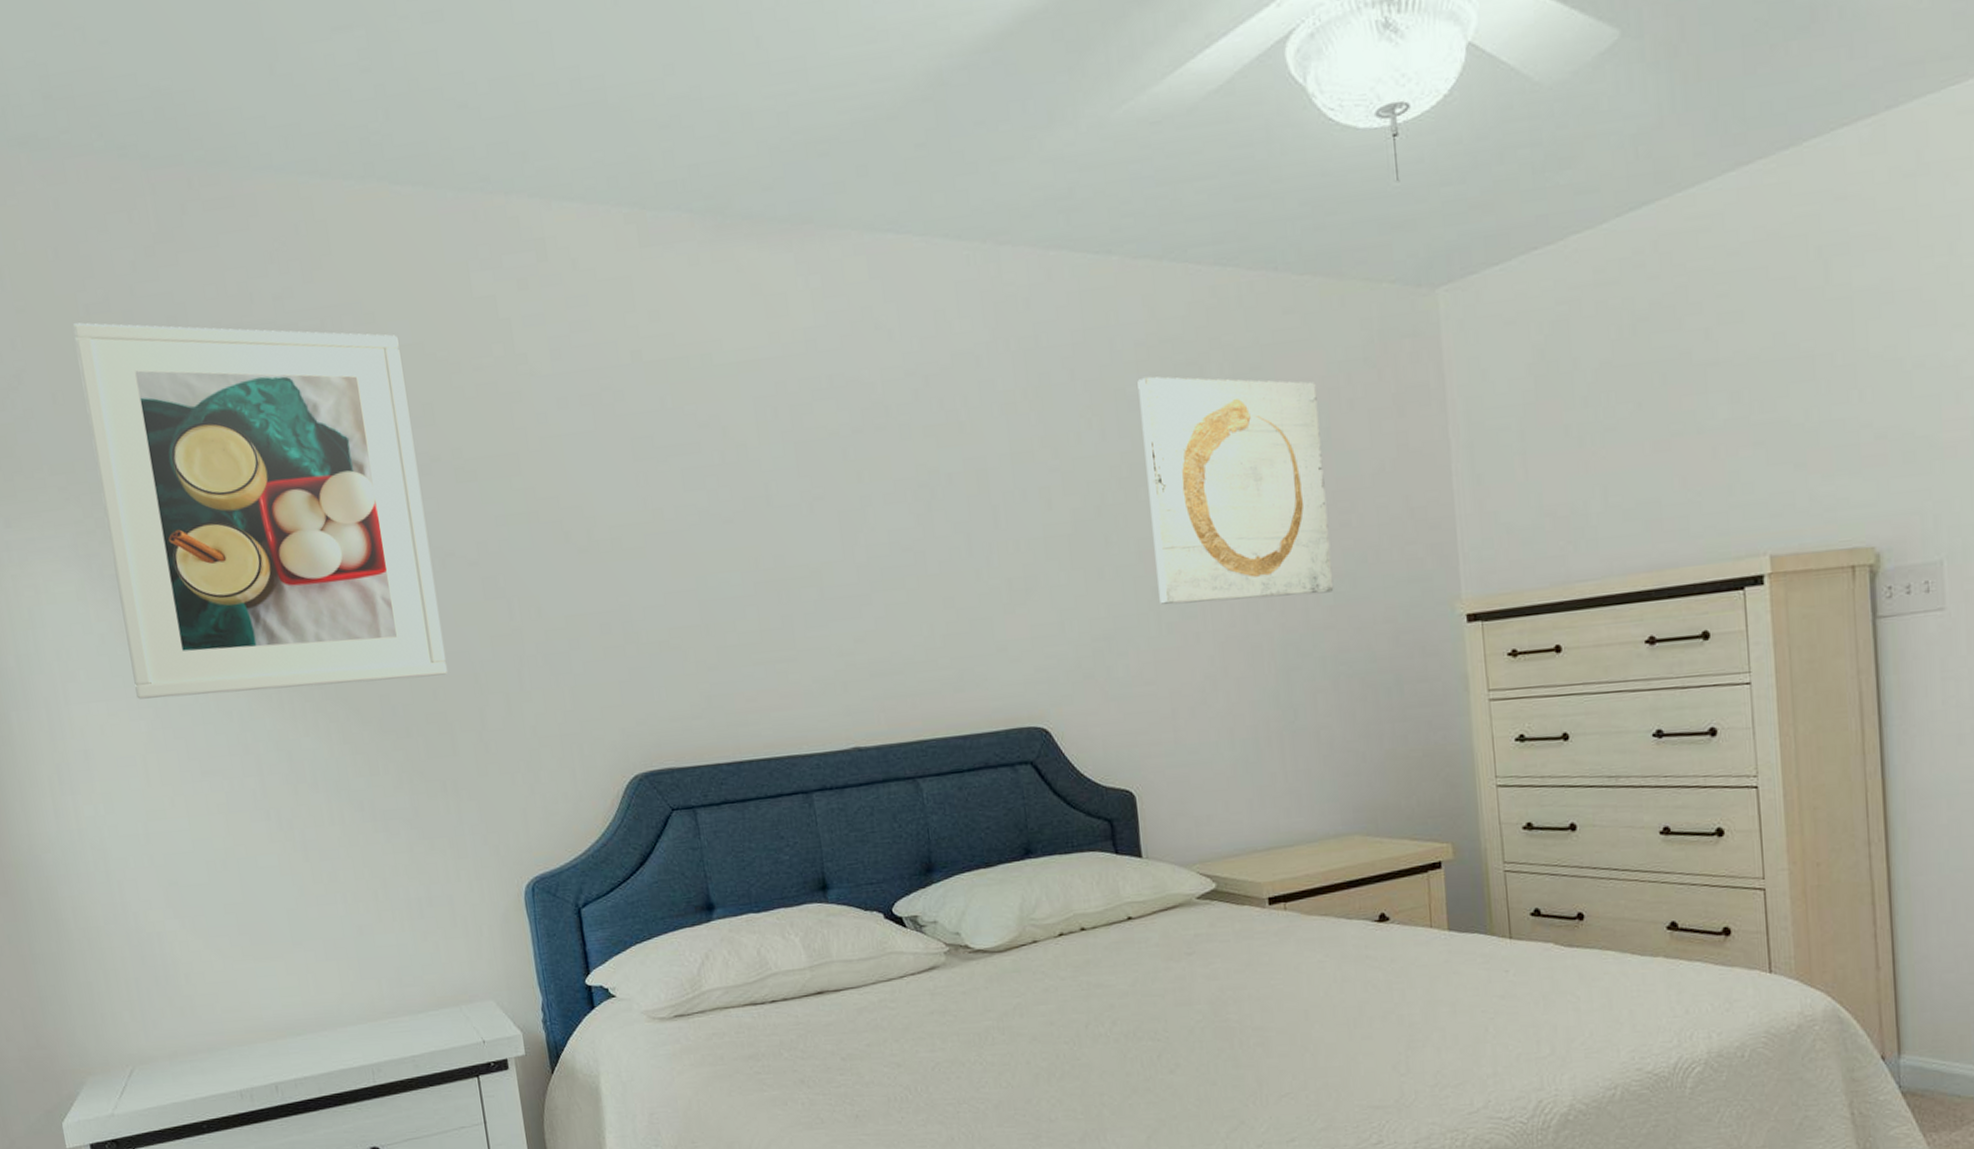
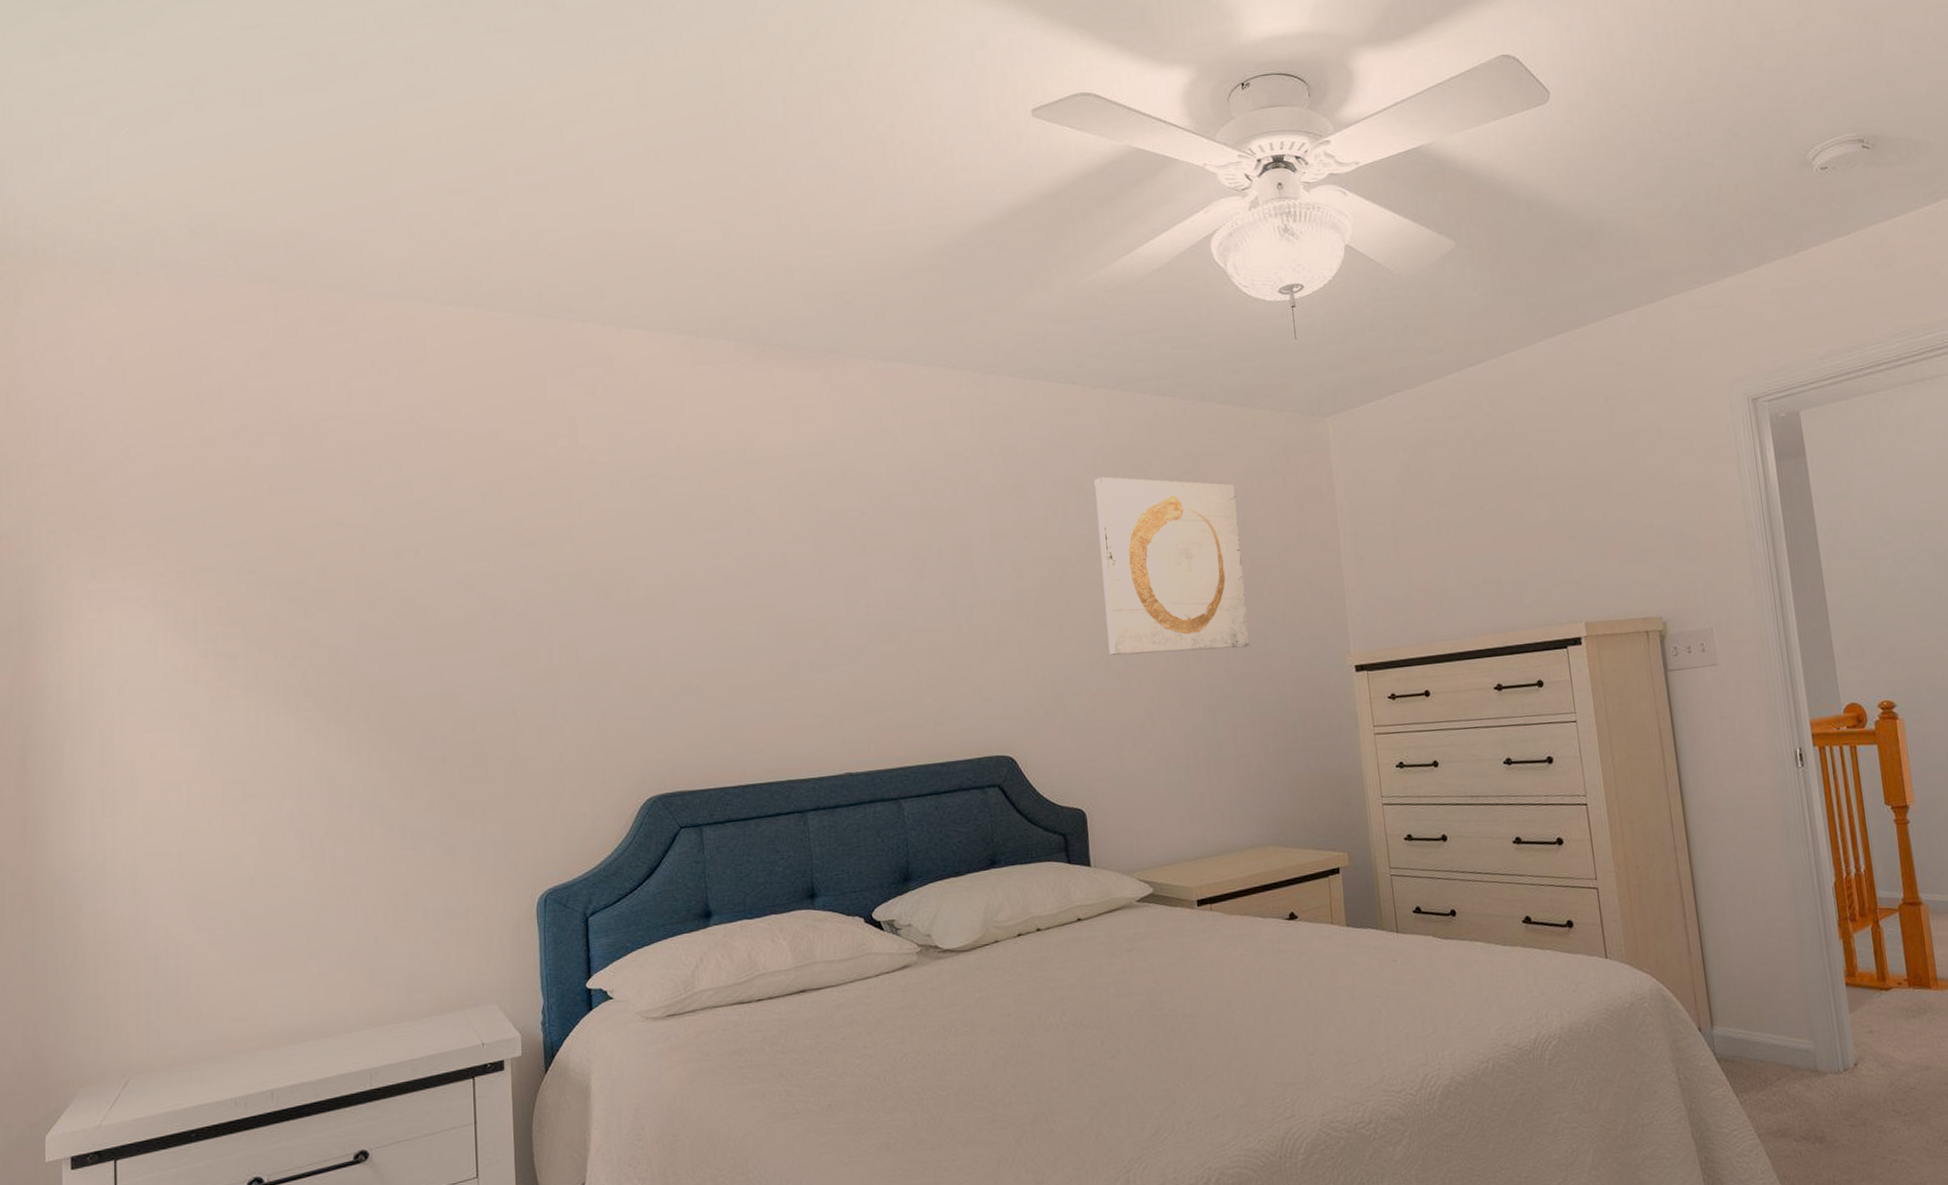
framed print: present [72,322,447,699] -> none [184,409,487,730]

